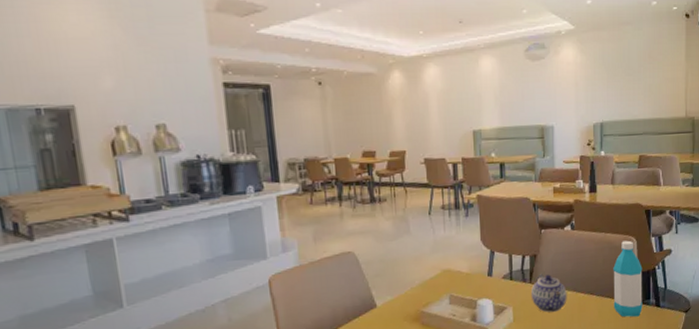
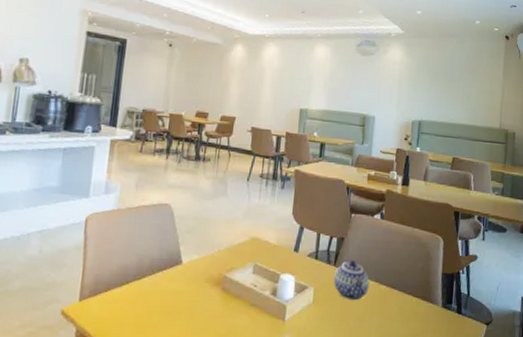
water bottle: present [613,240,643,317] -> none [414,239,447,321]

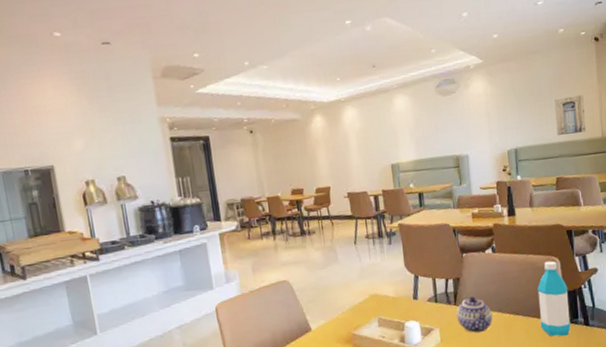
water bottle: none [414,239,447,321] -> present [537,261,571,337]
wall art: none [459,83,488,120] -> present [554,95,587,135]

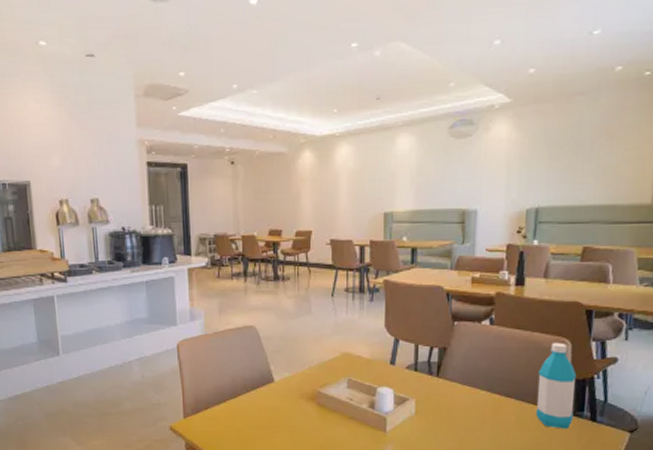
teapot: present [456,296,493,333] -> none [438,369,480,411]
wall art: present [554,95,587,135] -> none [592,150,635,197]

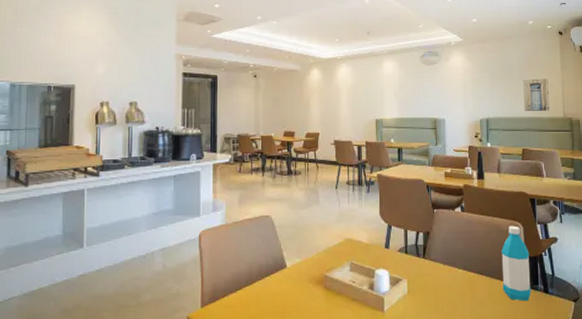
wall art: none [592,150,635,197] -> present [523,79,550,111]

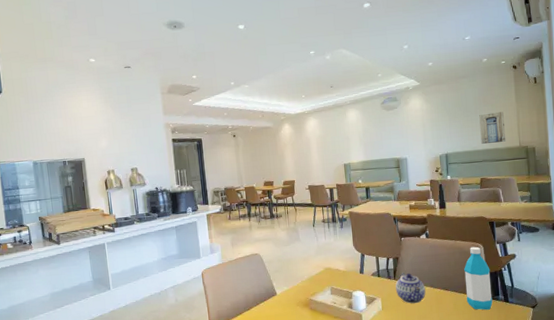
teapot: none [425,250,458,289] -> present [396,273,426,304]

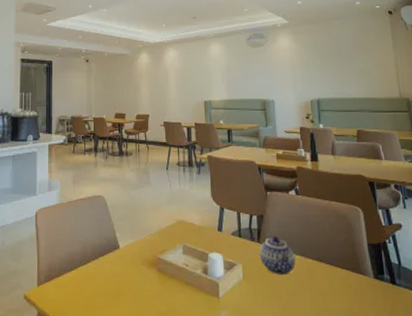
water bottle: present [464,246,493,310] -> none [341,210,377,292]
wall art: present [479,112,506,144] -> none [353,58,385,91]

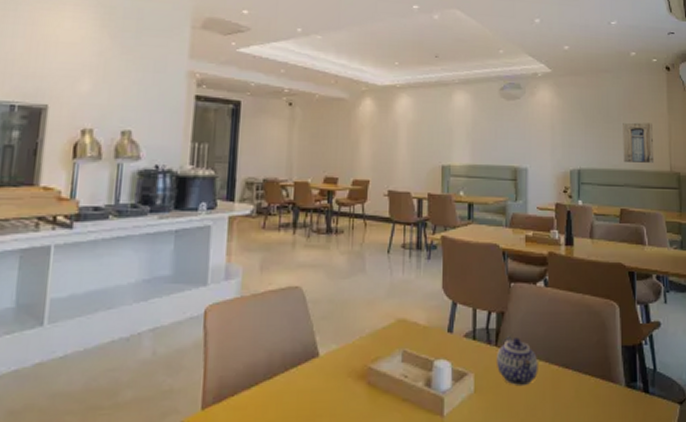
wall art: none [353,58,385,91] -> present [623,122,655,163]

